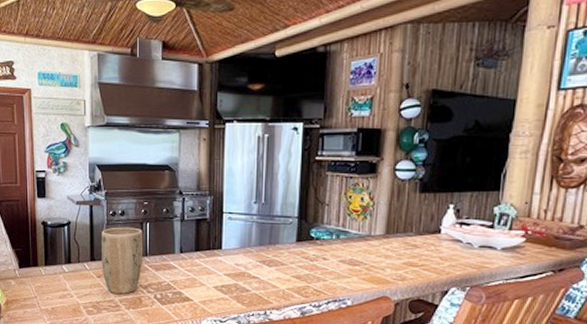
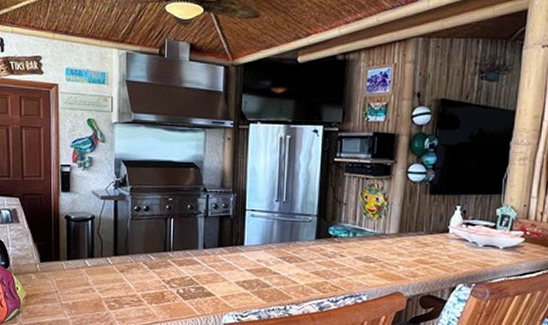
plant pot: present [100,227,144,294] -> none [124,222,168,289]

